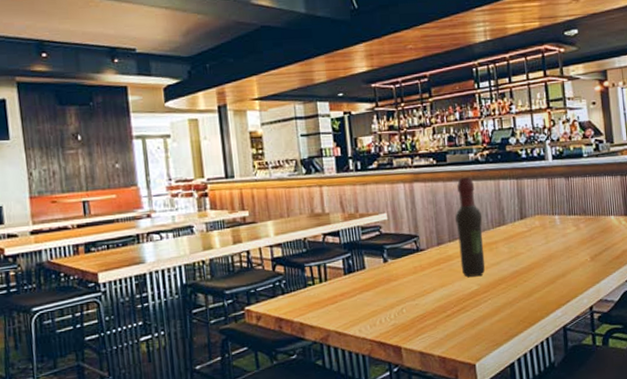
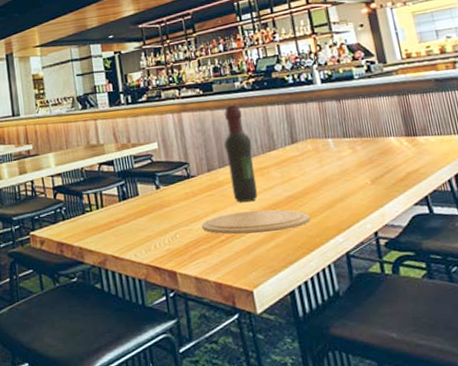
plate: none [428,284,533,310] -> present [201,209,310,235]

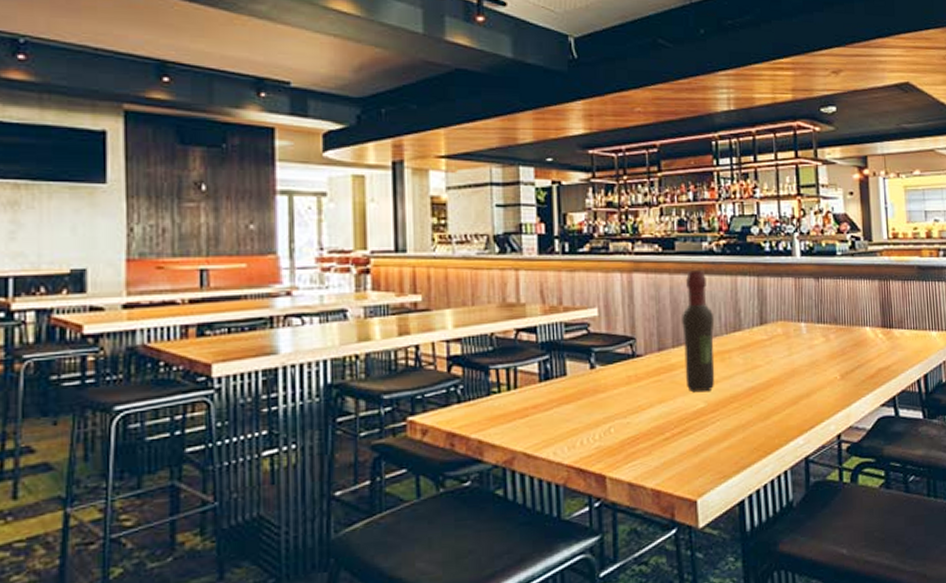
plate: present [201,209,310,235] -> none [643,402,771,432]

